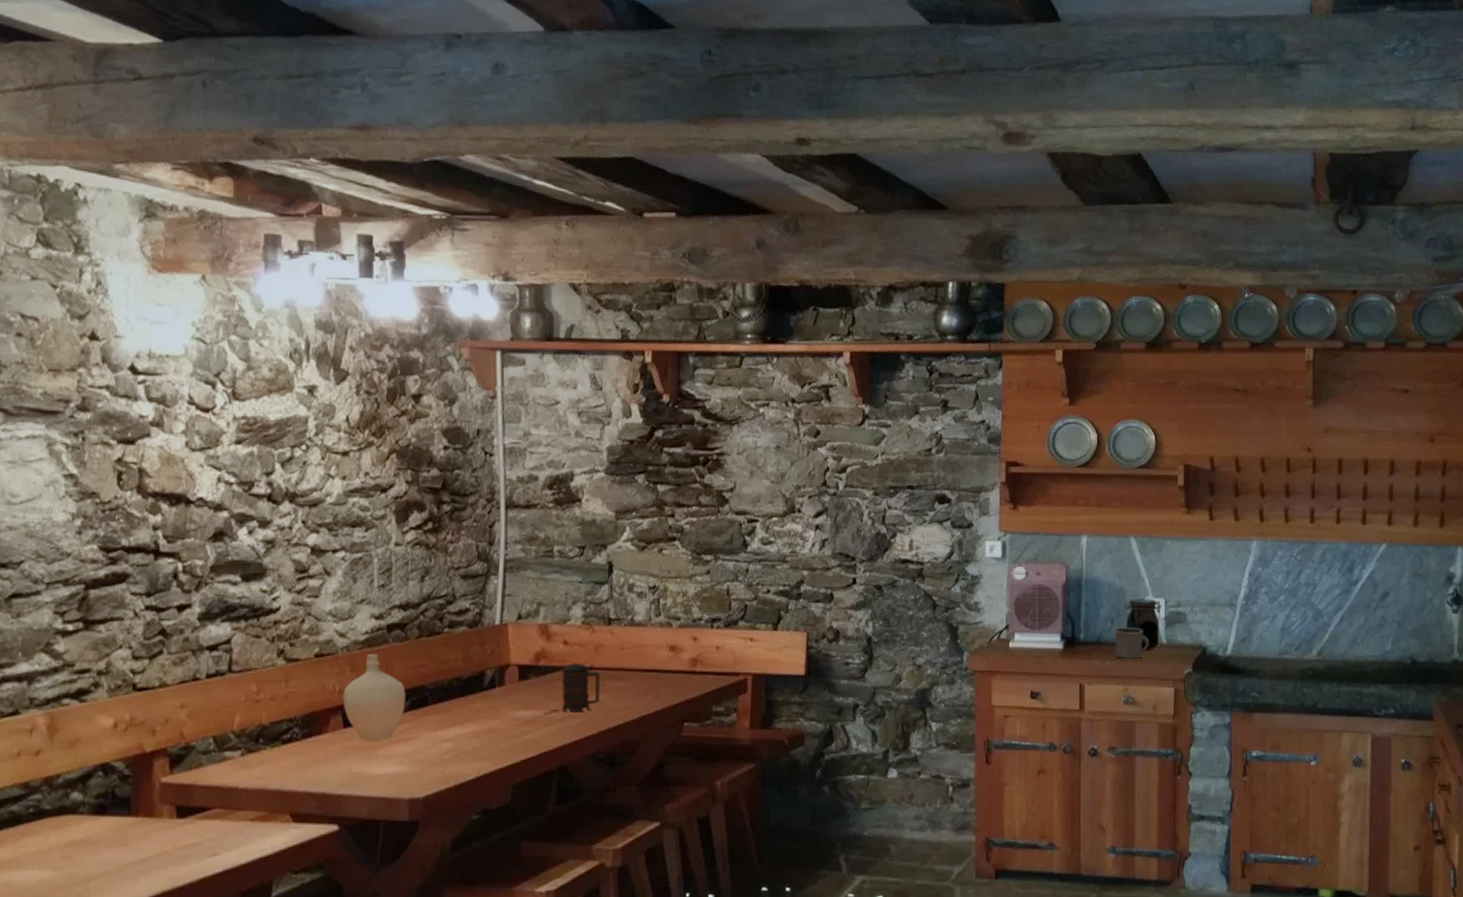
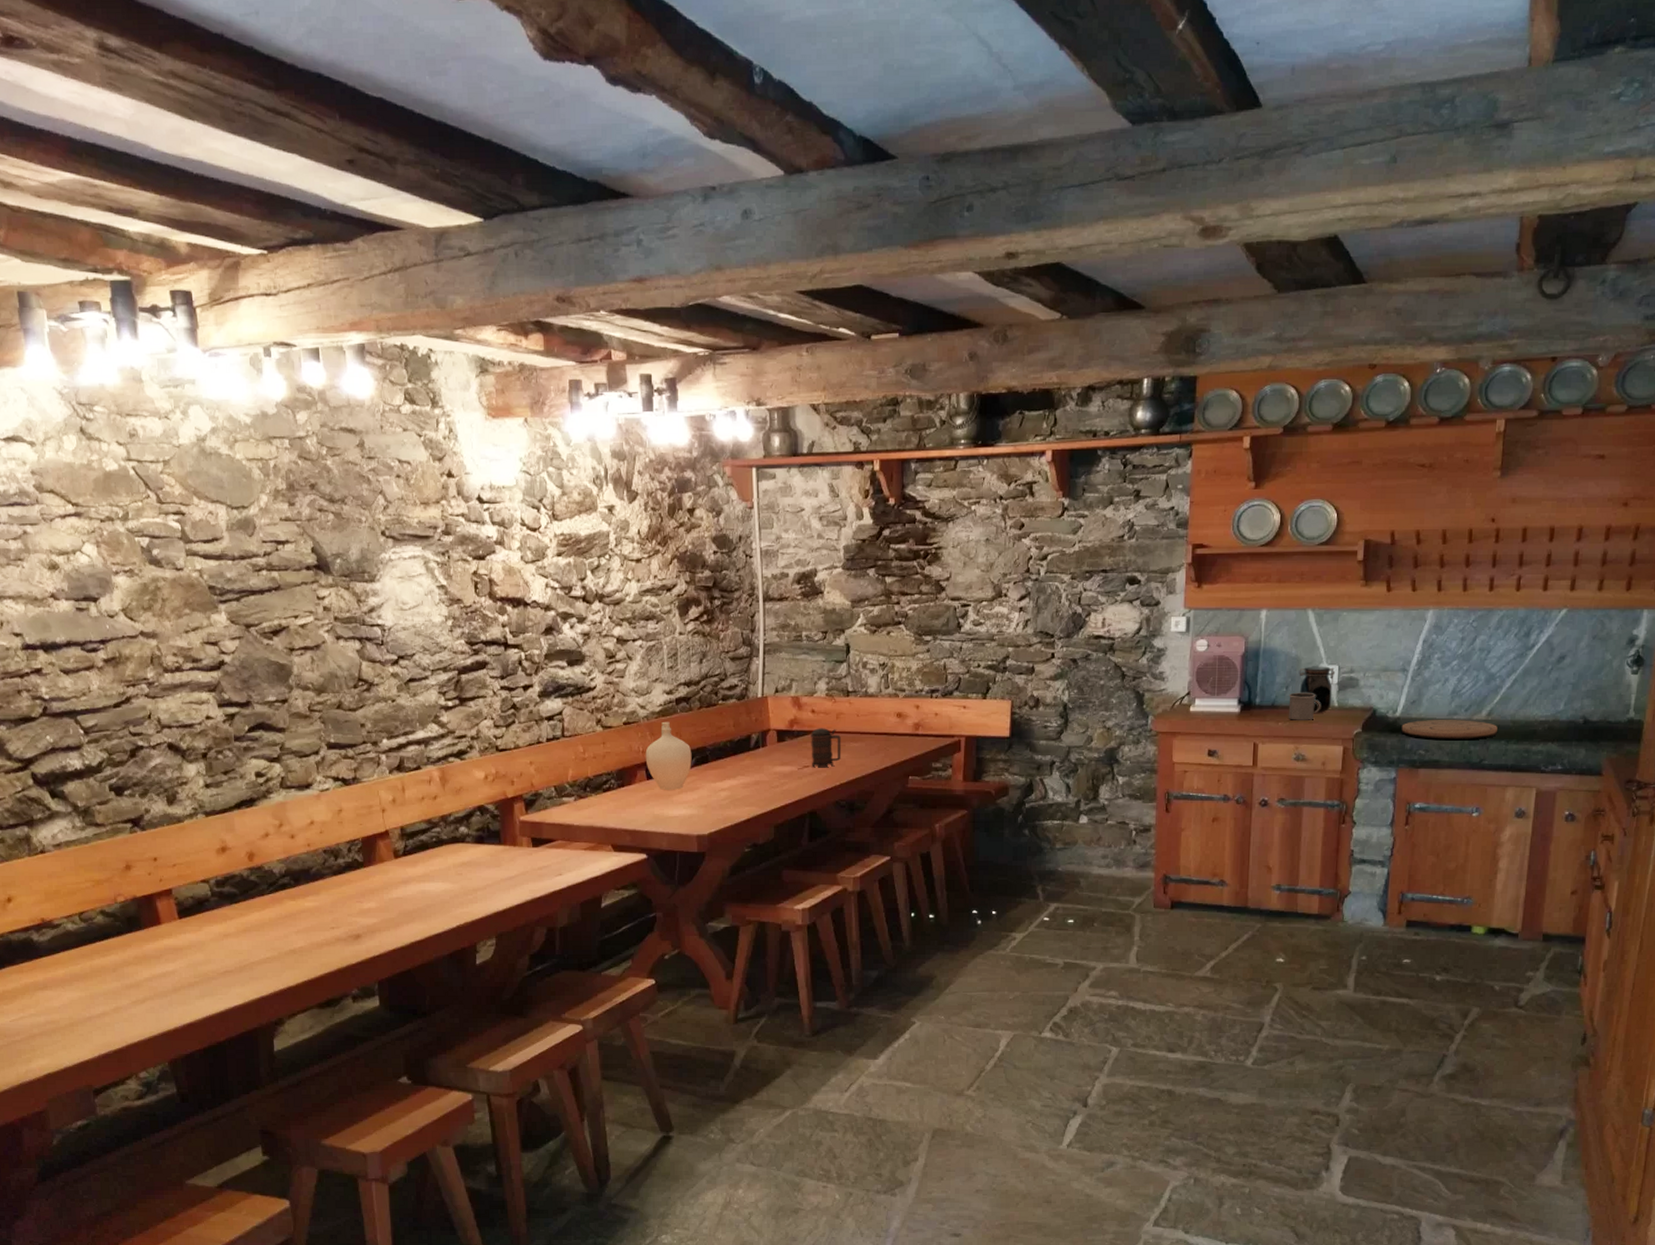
cutting board: none [1233,659,1329,682] -> present [1401,720,1498,741]

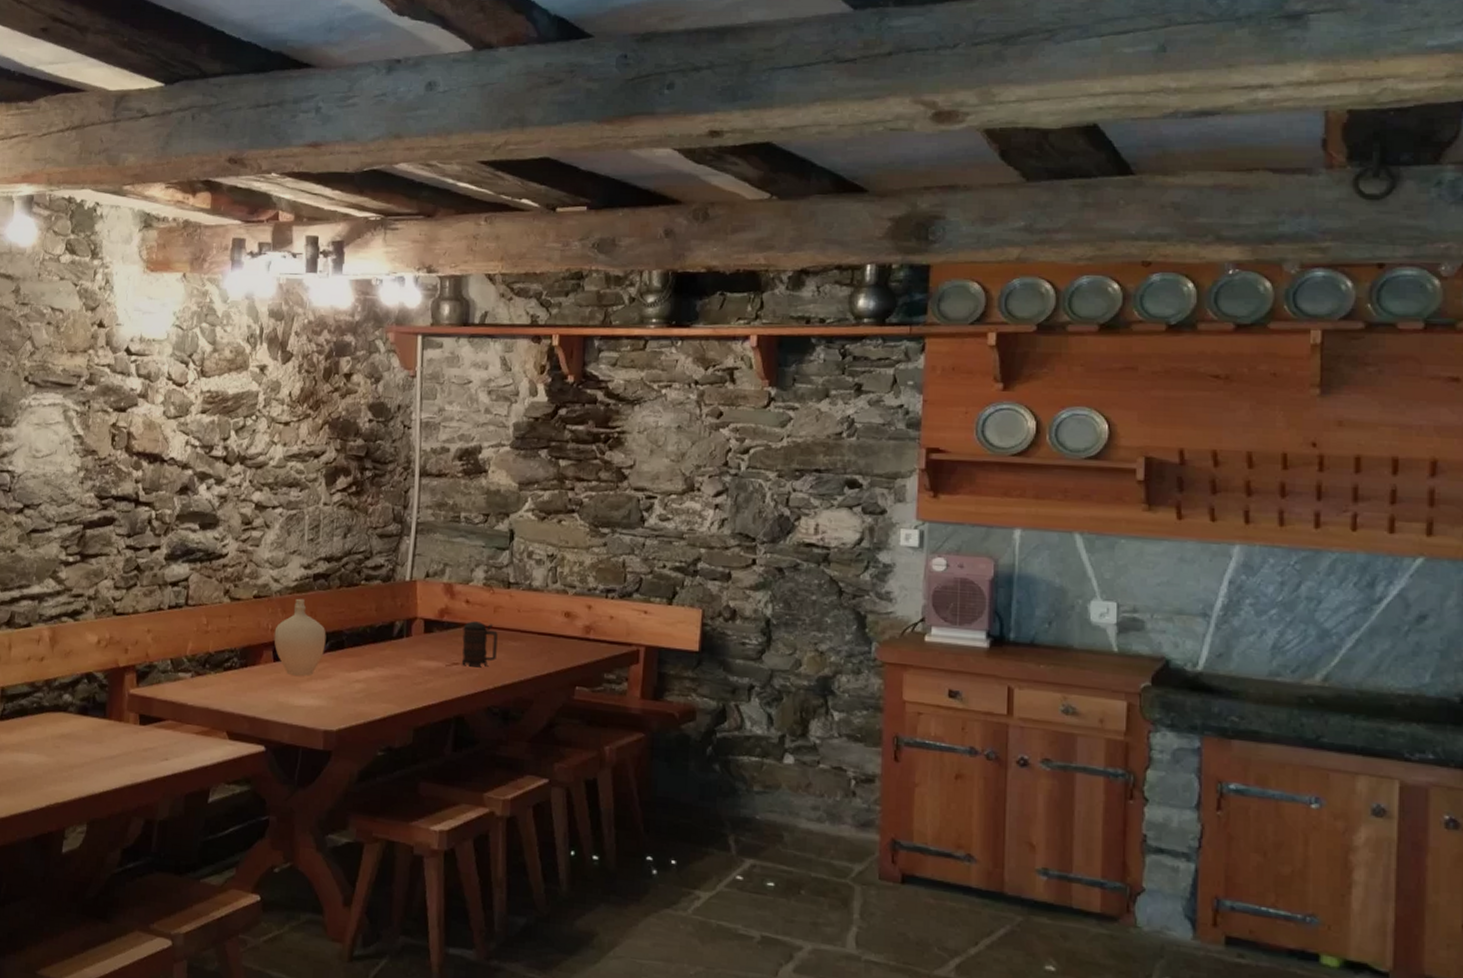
mug: present [1288,692,1322,722] -> none [1052,630,1096,667]
jar: present [1299,666,1336,713] -> none [1065,600,1113,658]
cutting board: present [1401,720,1498,741] -> none [1205,678,1338,711]

